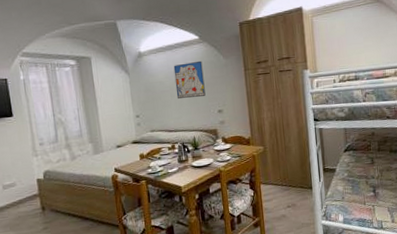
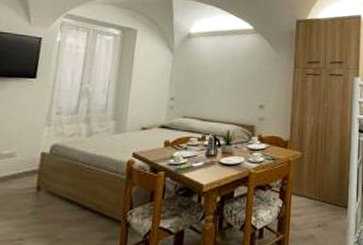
wall art: present [173,60,206,98] -> none [218,51,252,88]

